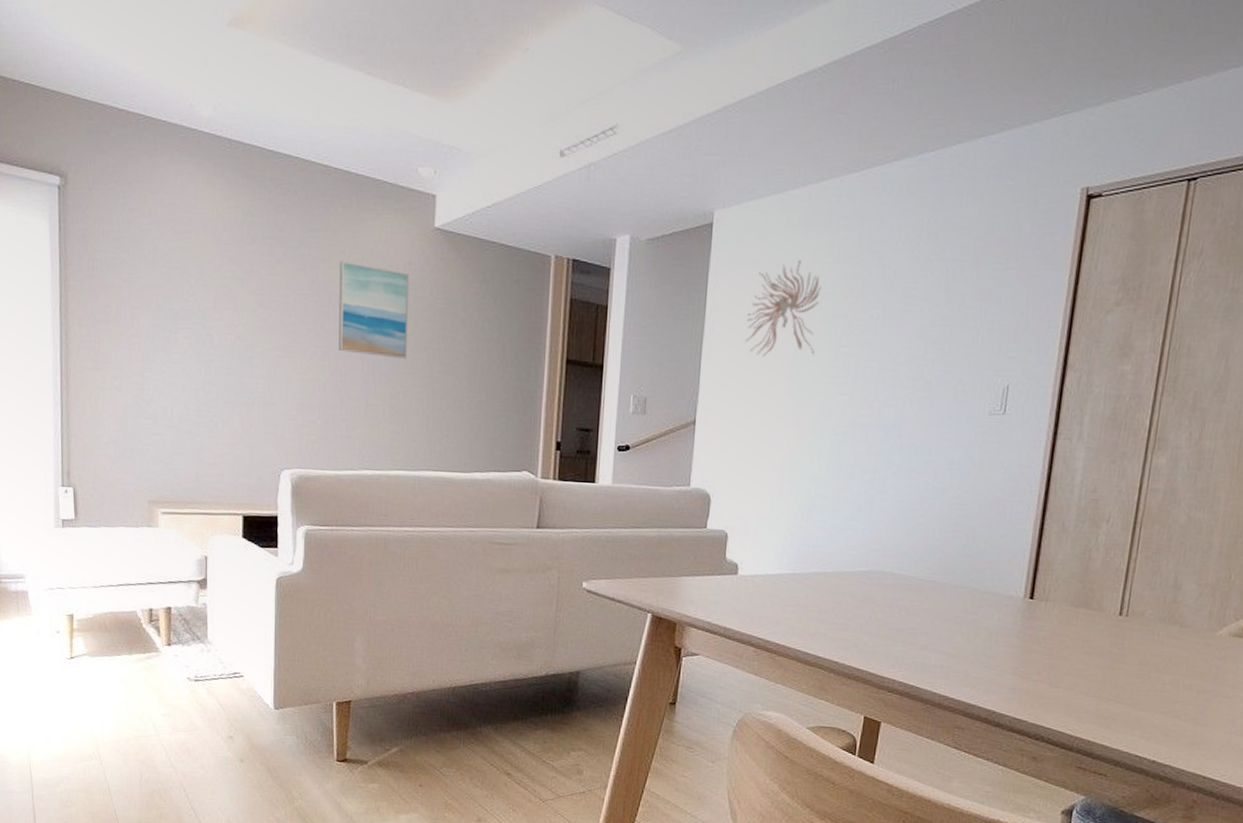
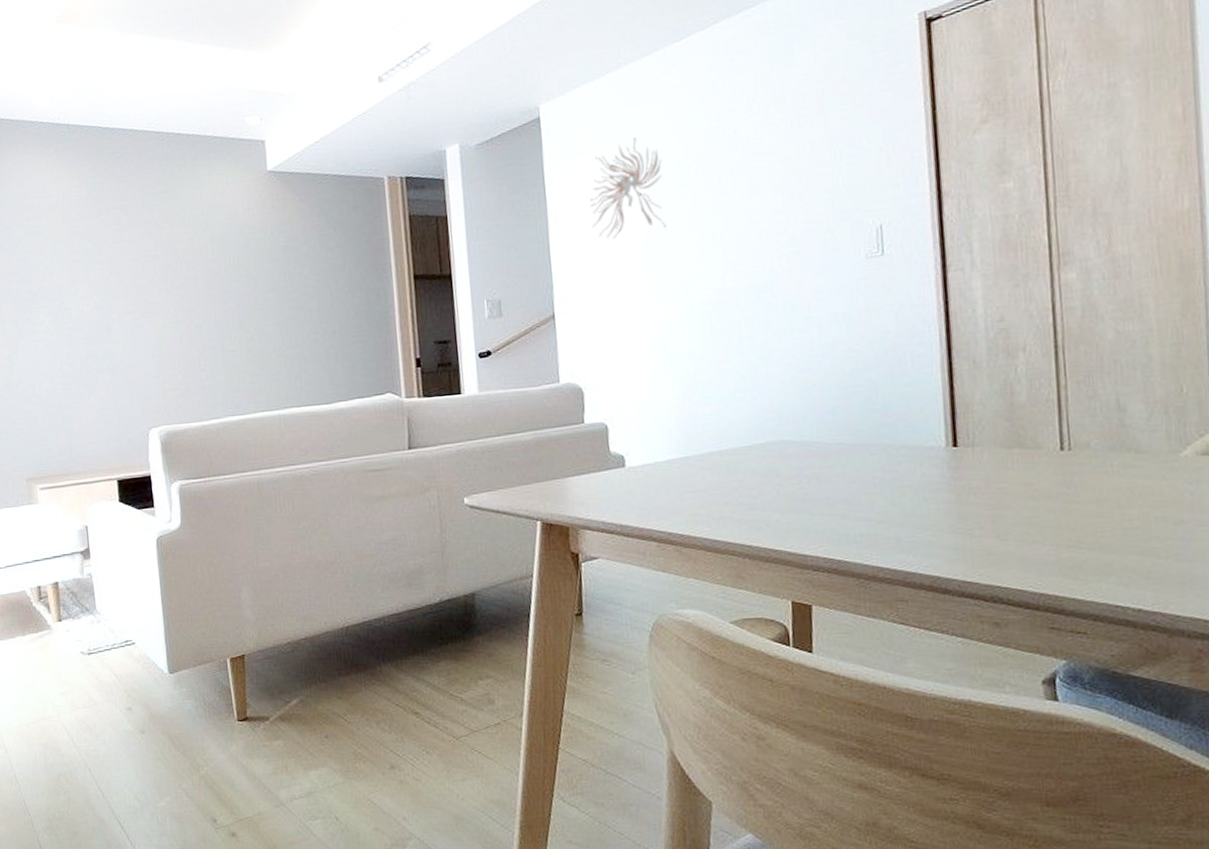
wall art: present [339,261,410,359] -> none [182,217,257,305]

